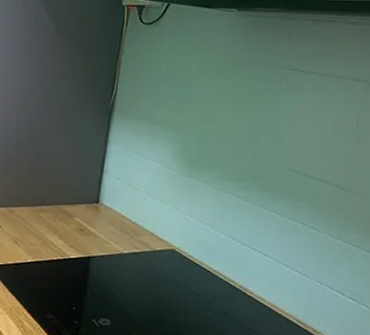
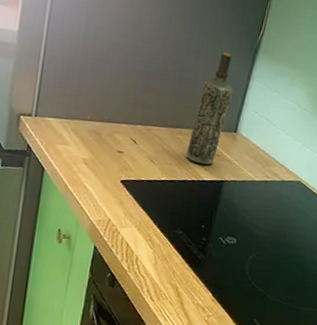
bottle: none [50,120,91,241] -> present [186,52,233,165]

